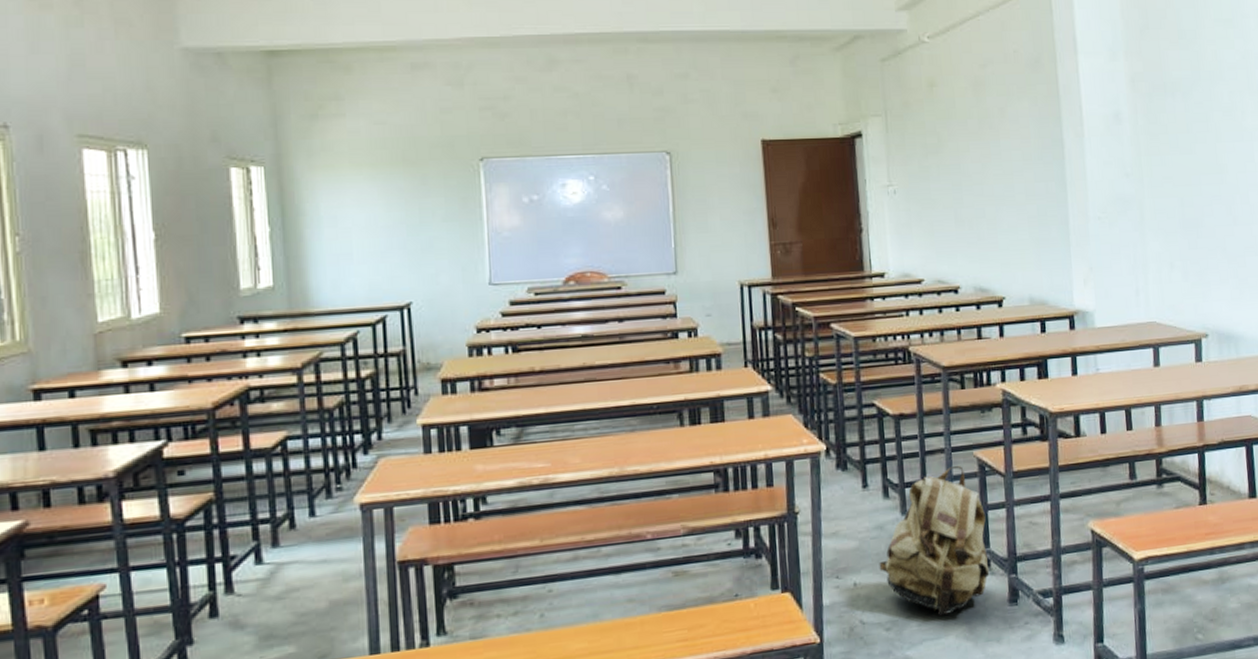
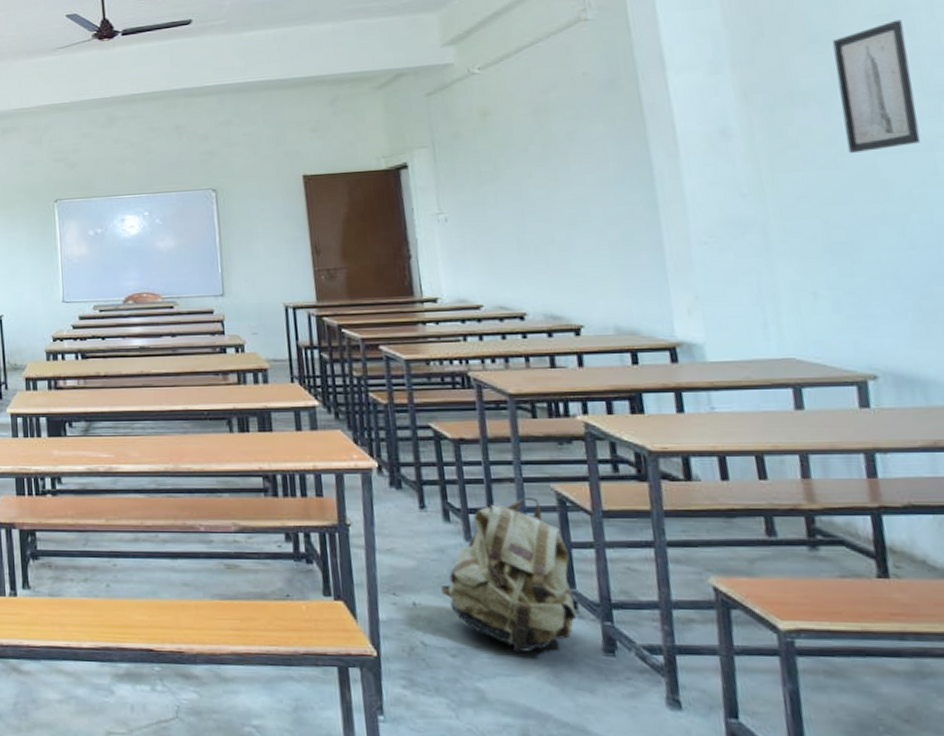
wall art: none [1194,25,1245,141] -> present [832,20,921,154]

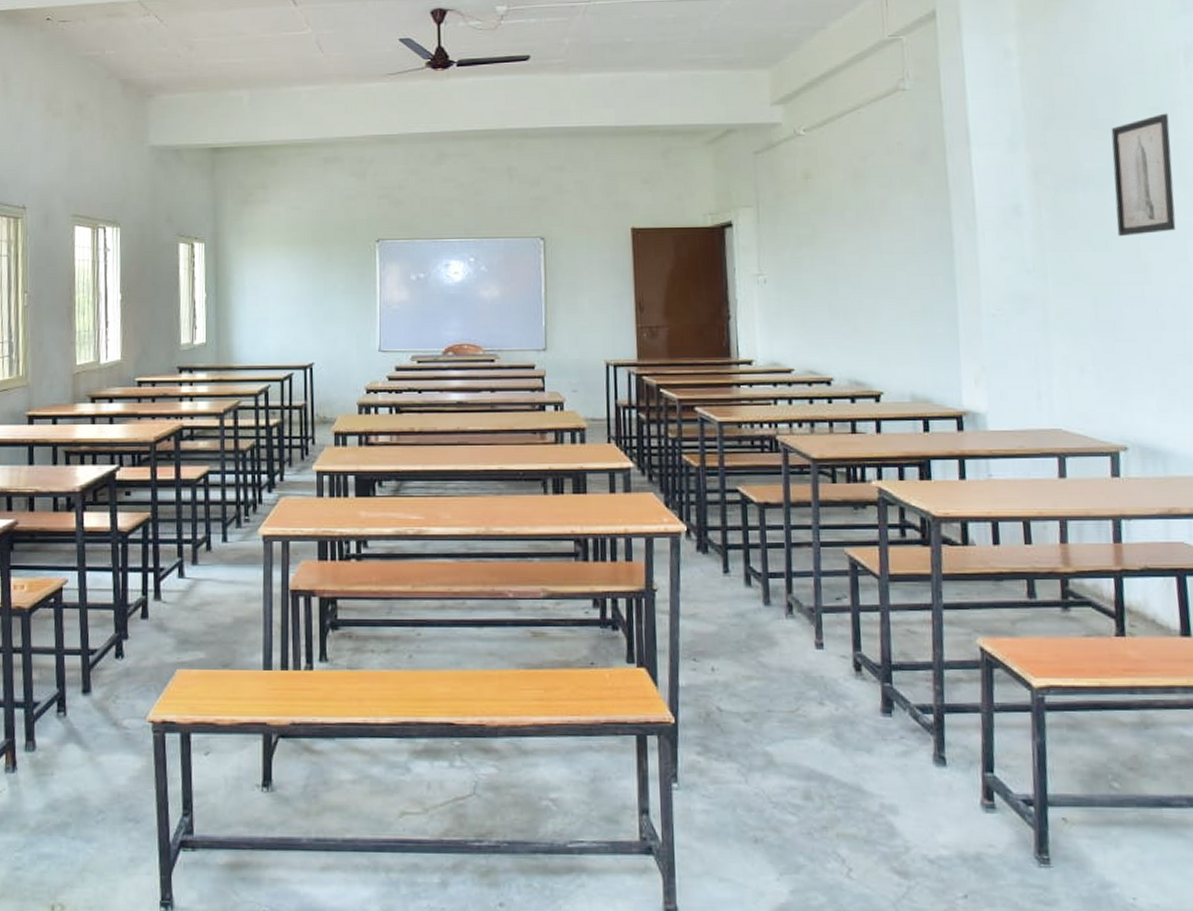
backpack: present [441,496,577,652] -> none [738,561,861,714]

